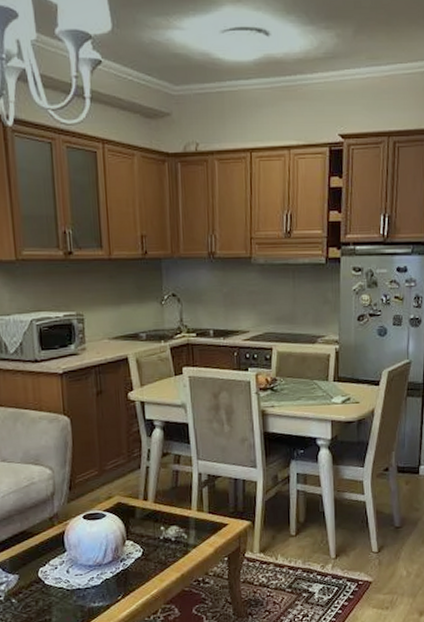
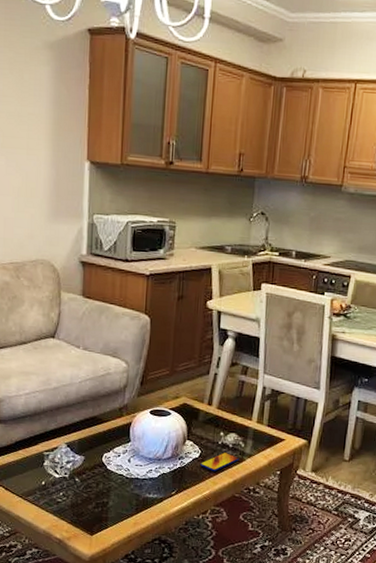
smartphone: none [144,547,184,569] -> present [200,452,239,472]

